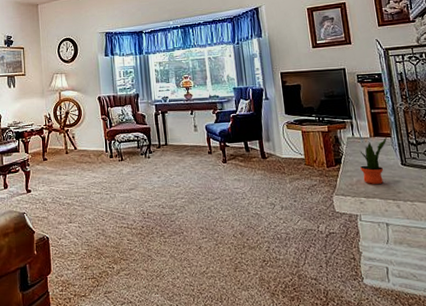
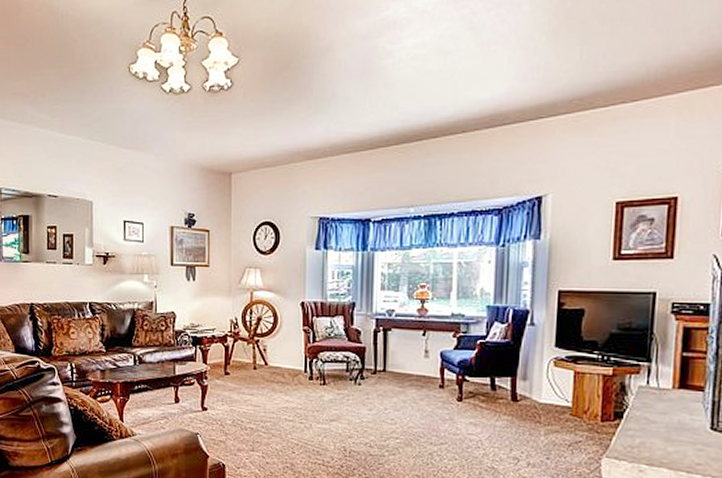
potted plant: present [359,137,387,184] -> none [649,391,697,450]

